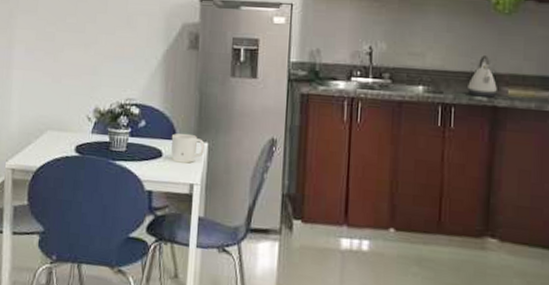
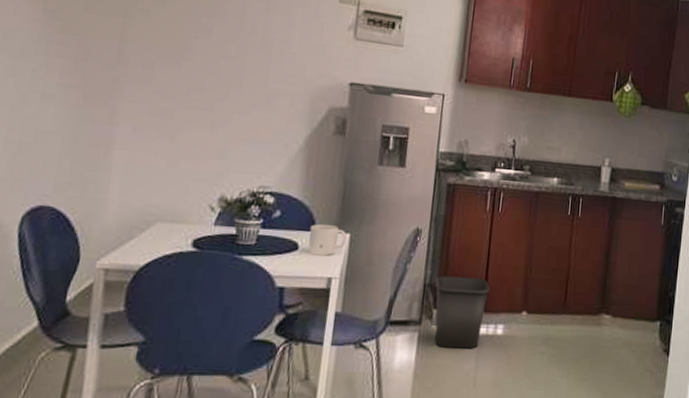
waste bin: none [293,186,352,263] -> present [434,276,490,349]
kettle: present [467,55,497,99] -> none [593,152,617,190]

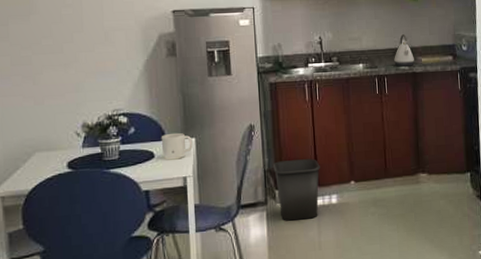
kettle: none [593,152,617,190] -> present [394,34,414,68]

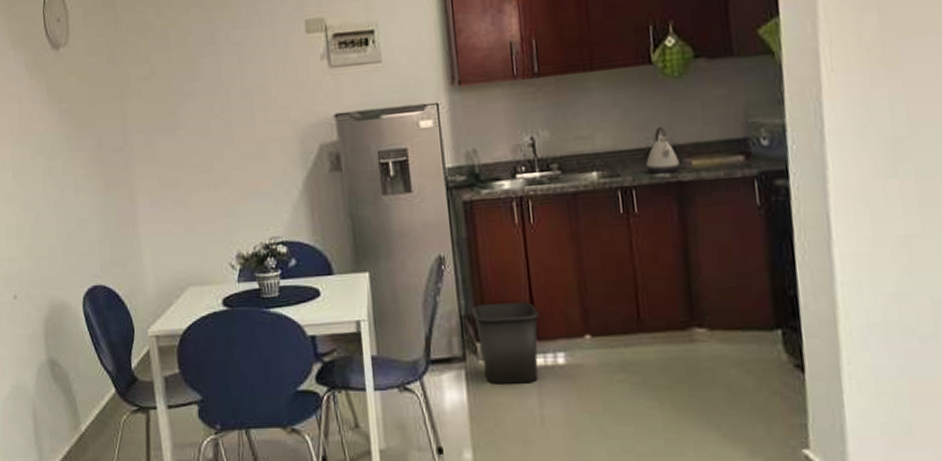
mug: present [161,132,193,160] -> none [327,265,366,300]

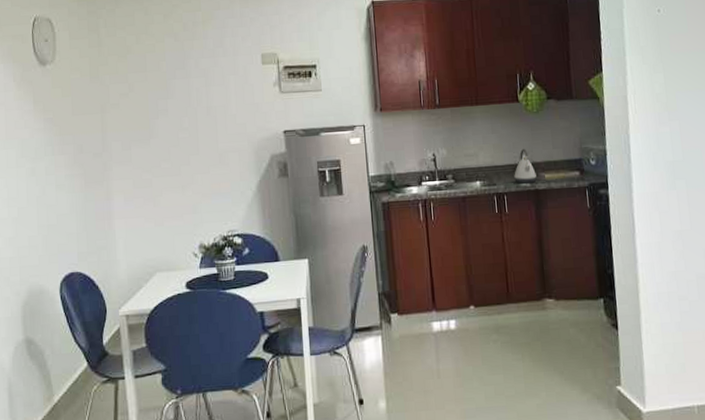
waste bin: present [471,302,539,384] -> none [387,281,437,347]

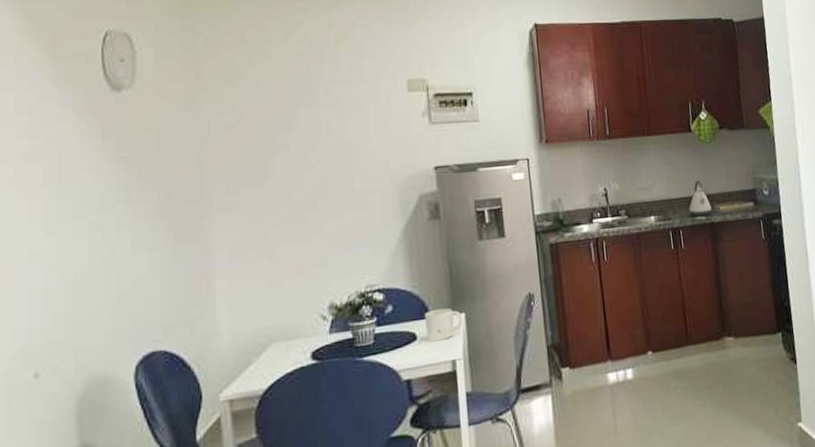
mug: none [274,253,306,282] -> present [424,307,462,342]

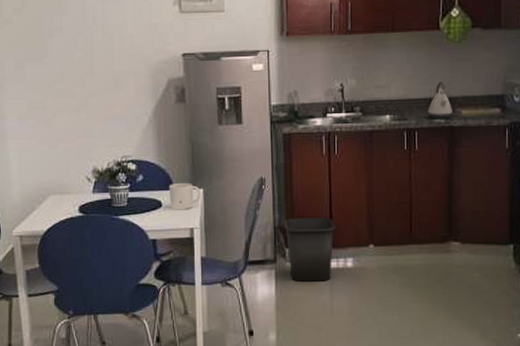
waste bin: none [556,328,612,405] -> present [283,217,336,282]

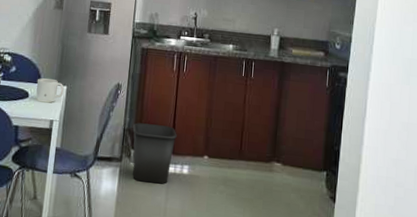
kettle: present [428,82,452,121] -> none [264,23,285,56]

